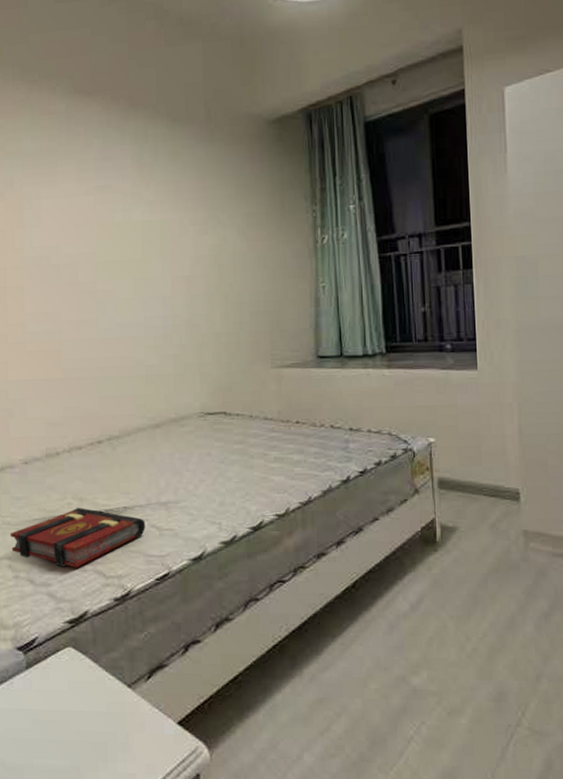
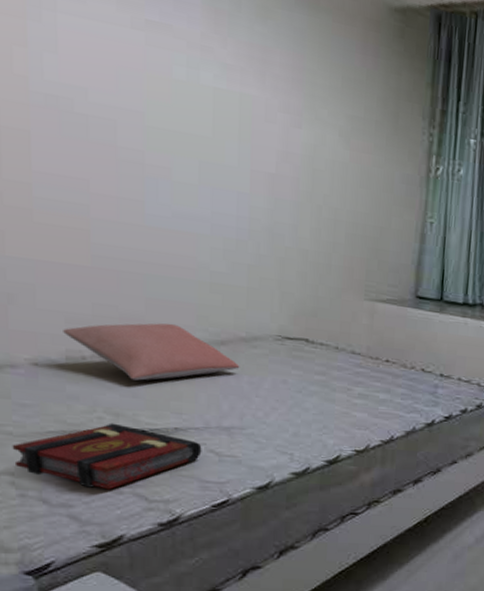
pillow: none [44,415,172,468] -> present [63,323,240,381]

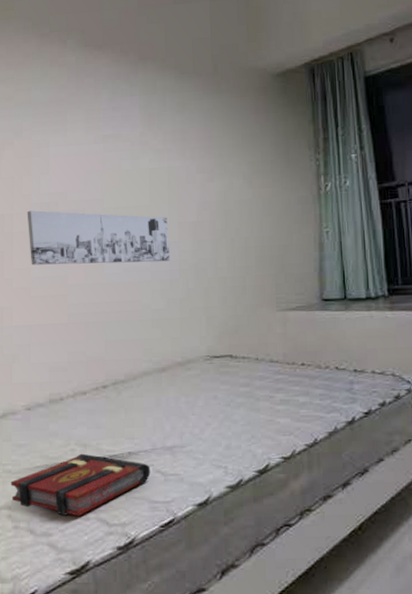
wall art: none [22,99,238,216] -> present [27,210,171,265]
pillow: present [63,323,240,381] -> none [48,359,178,413]

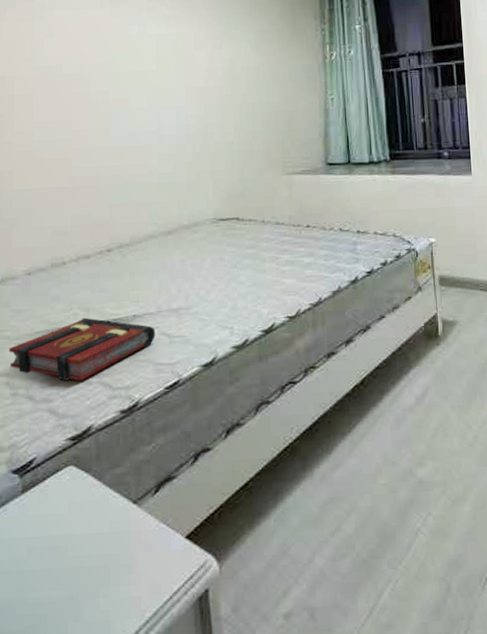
wall art: present [27,210,171,265] -> none [29,73,178,129]

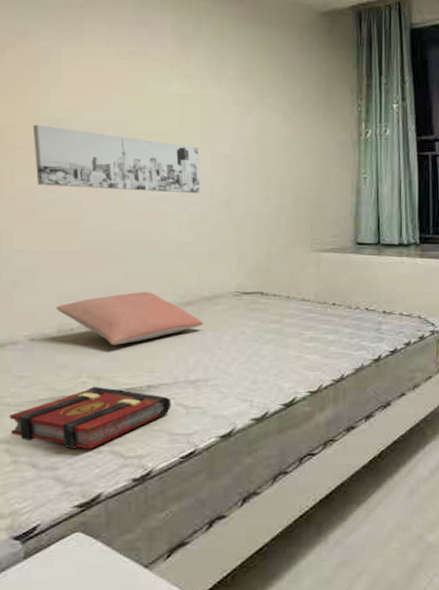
wall art: none [29,73,178,129] -> present [32,124,201,194]
pillow: none [50,222,184,277] -> present [56,291,204,345]

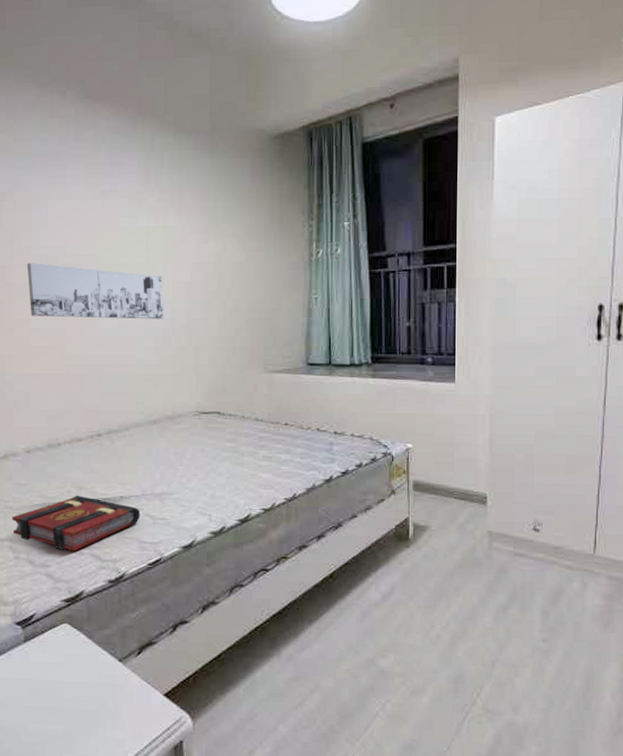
pillow: present [56,291,204,345] -> none [46,410,168,459]

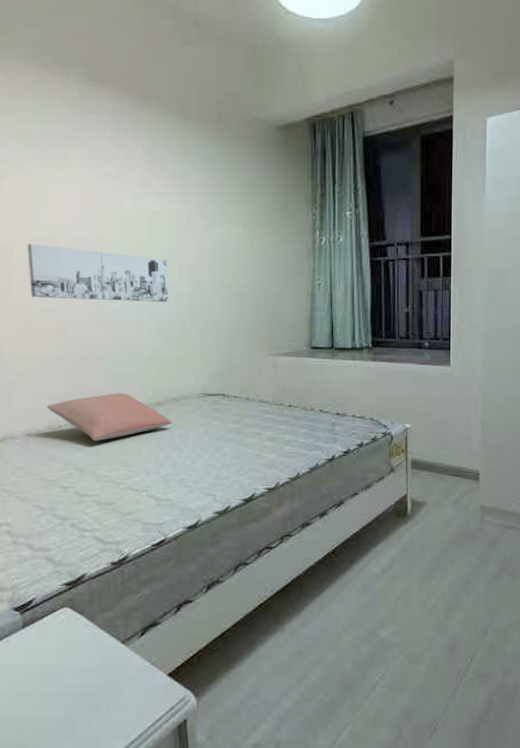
book: present [11,495,140,552] -> none [10,477,144,534]
pillow: none [46,410,168,459] -> present [47,392,172,441]

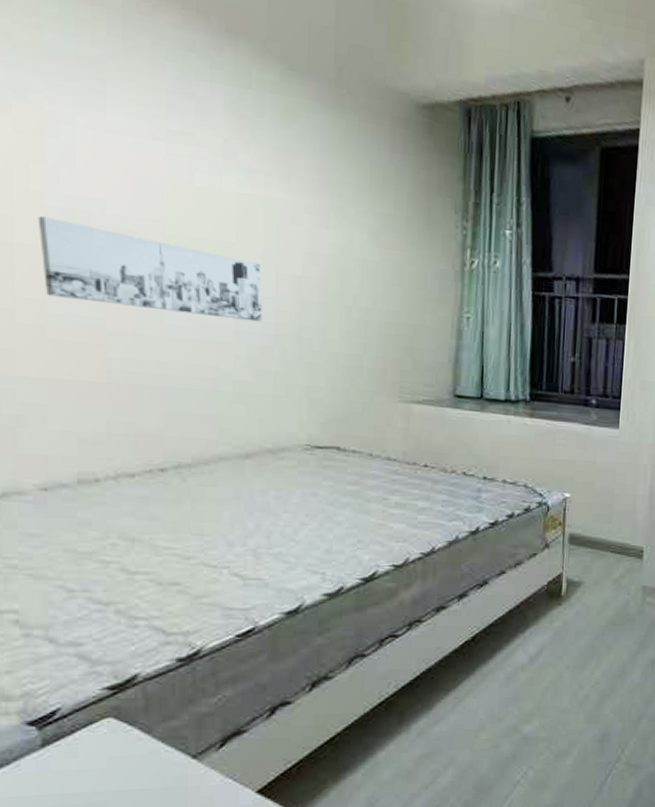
pillow: present [47,392,172,441] -> none [75,438,266,502]

